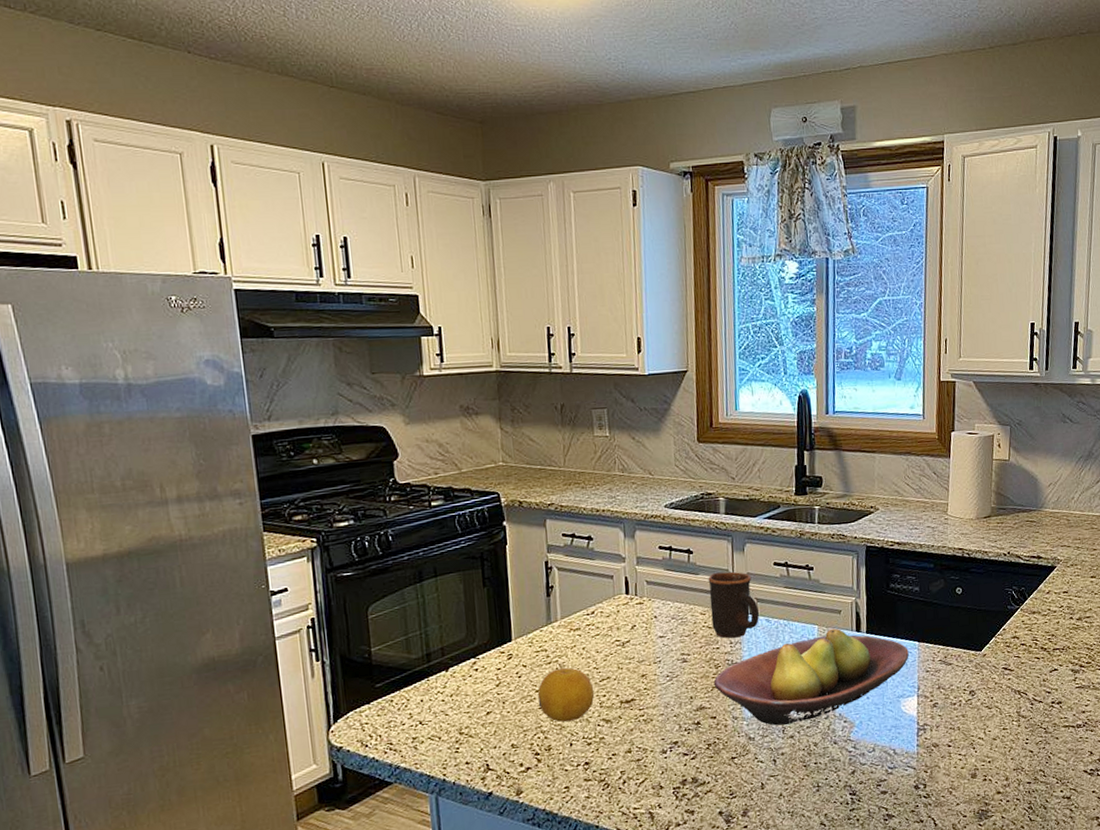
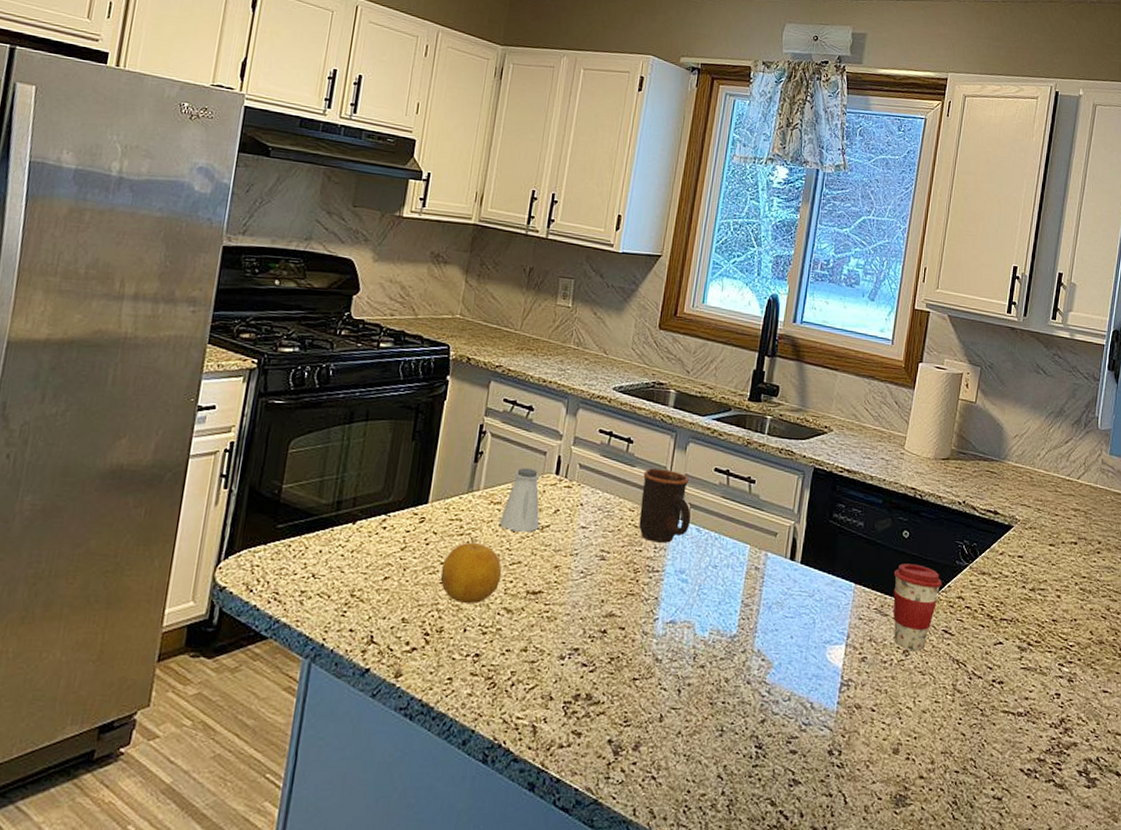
saltshaker: none [582,593,620,652] -> present [499,468,540,532]
fruit bowl: present [713,628,909,726] -> none [629,551,843,652]
coffee cup: none [952,615,998,690] -> present [893,563,942,651]

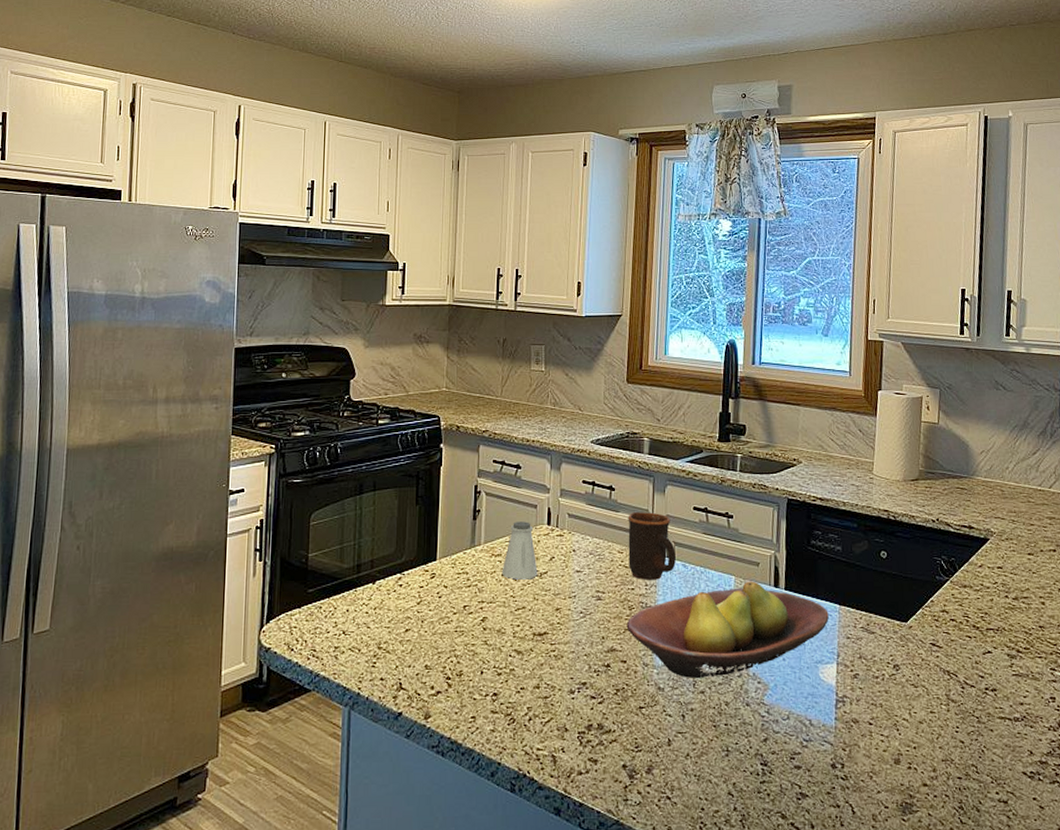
fruit: present [440,543,502,604] -> none [455,593,509,649]
fruit bowl: none [629,551,843,652] -> present [626,581,829,678]
coffee cup: present [893,563,942,651] -> none [875,582,925,665]

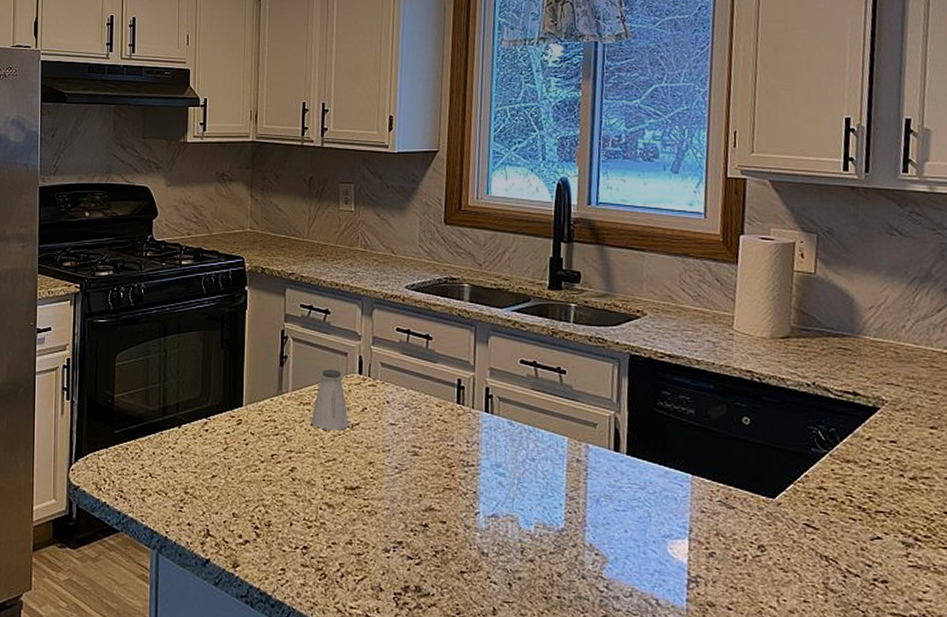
fruit bowl: present [626,581,829,678] -> none [445,443,679,546]
mug: present [628,512,677,580] -> none [446,364,502,437]

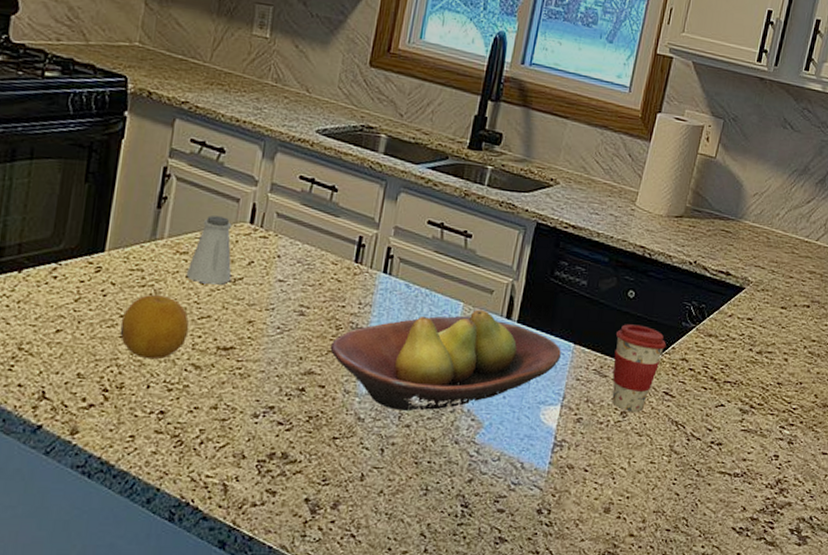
fruit: none [262,442,319,500] -> present [120,295,190,360]
fruit bowl: none [445,443,679,546] -> present [330,309,561,411]
coffee cup: none [736,452,797,546] -> present [611,324,667,412]

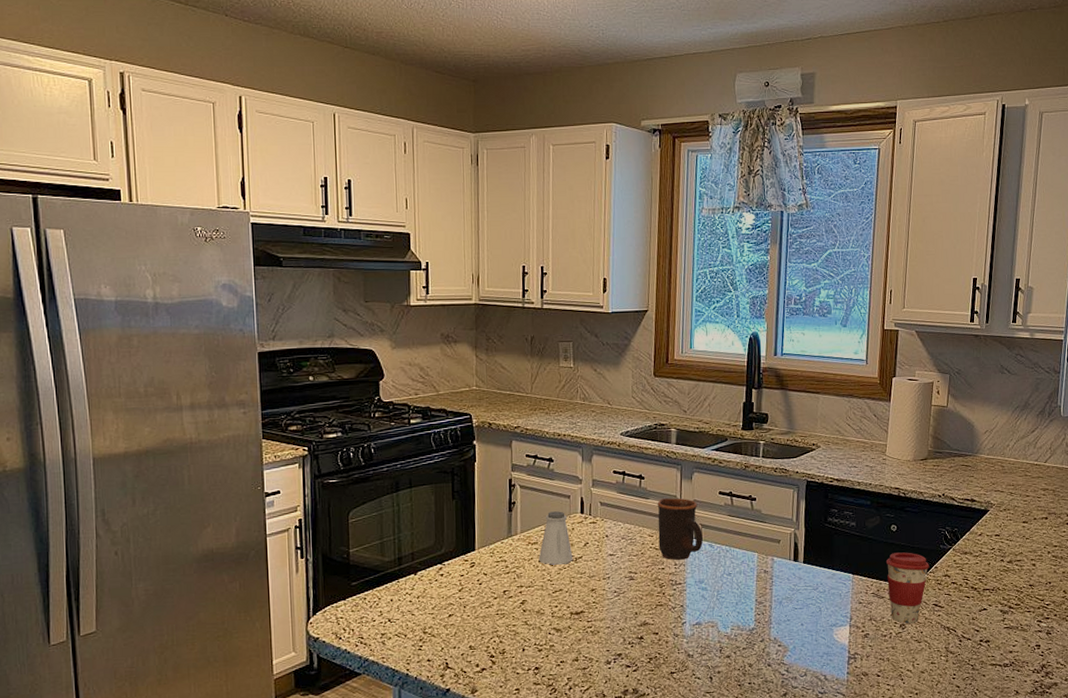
fruit: present [120,295,190,360] -> none [495,578,548,629]
fruit bowl: present [330,309,561,411] -> none [657,556,843,645]
mug: none [342,219,400,299] -> present [657,498,704,560]

